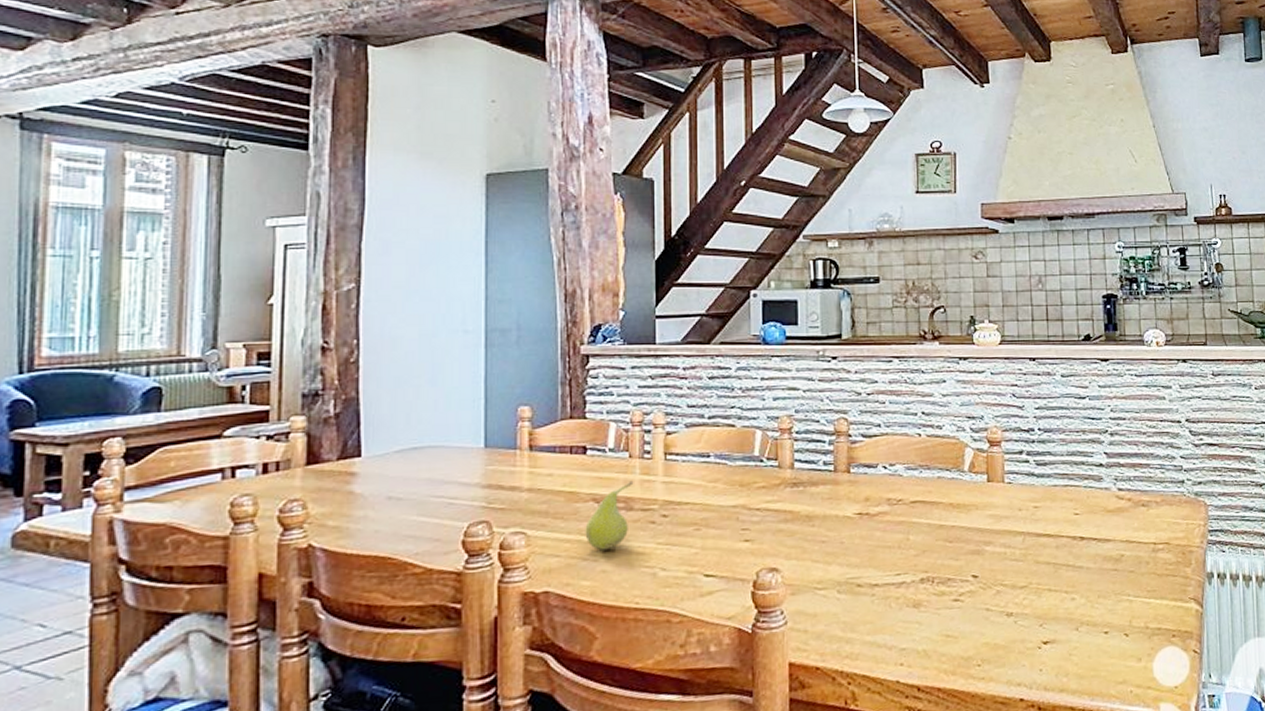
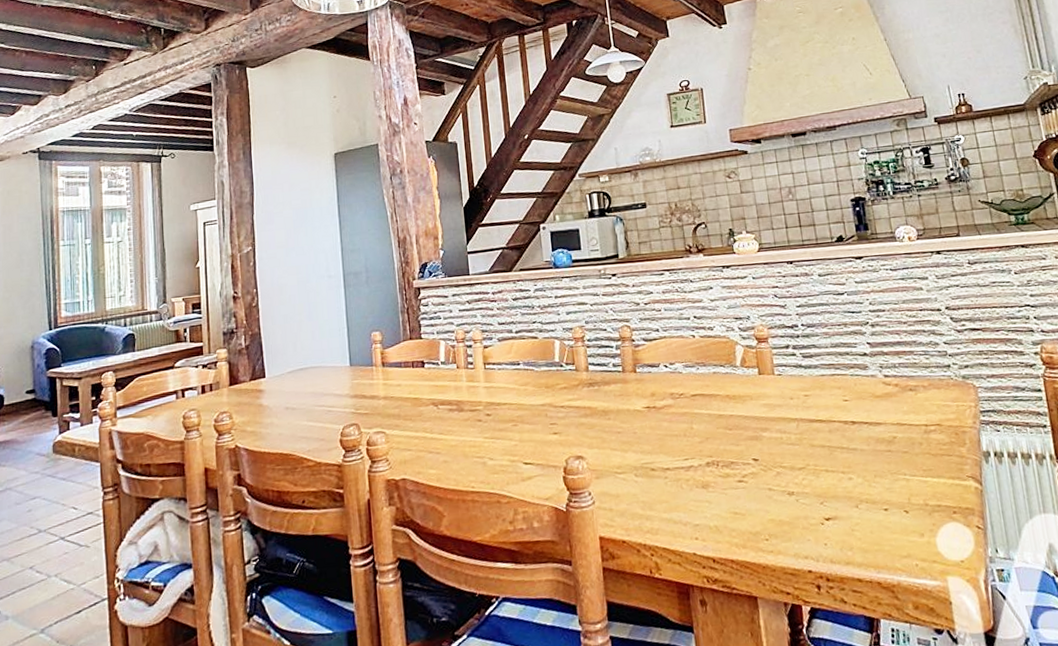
fruit: present [585,480,634,551] -> none [428,387,462,445]

